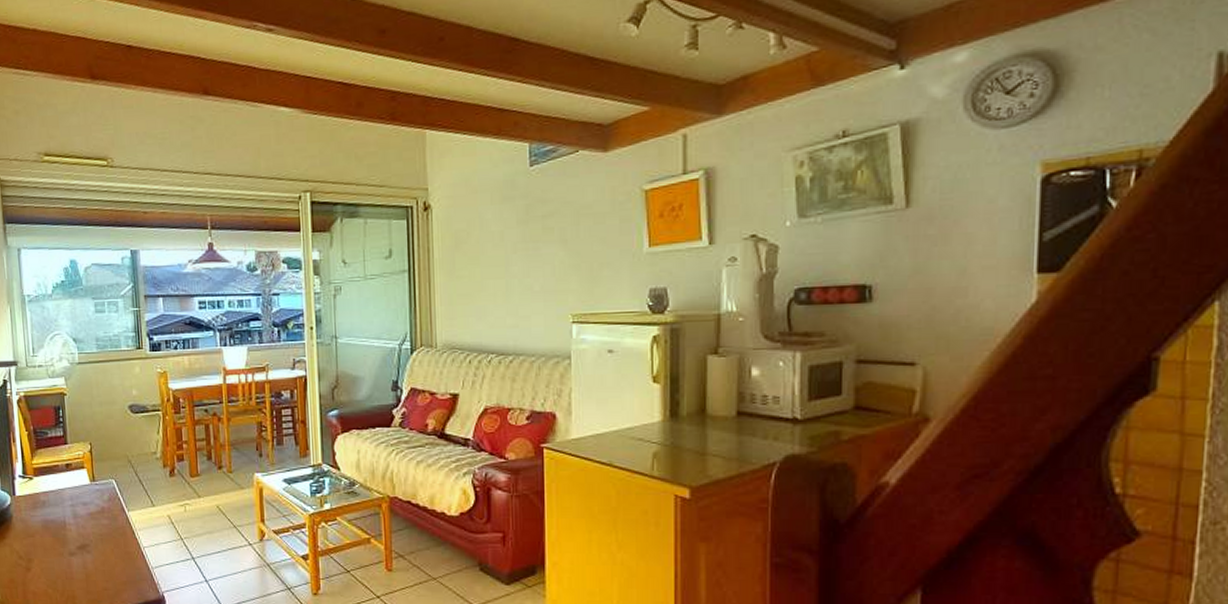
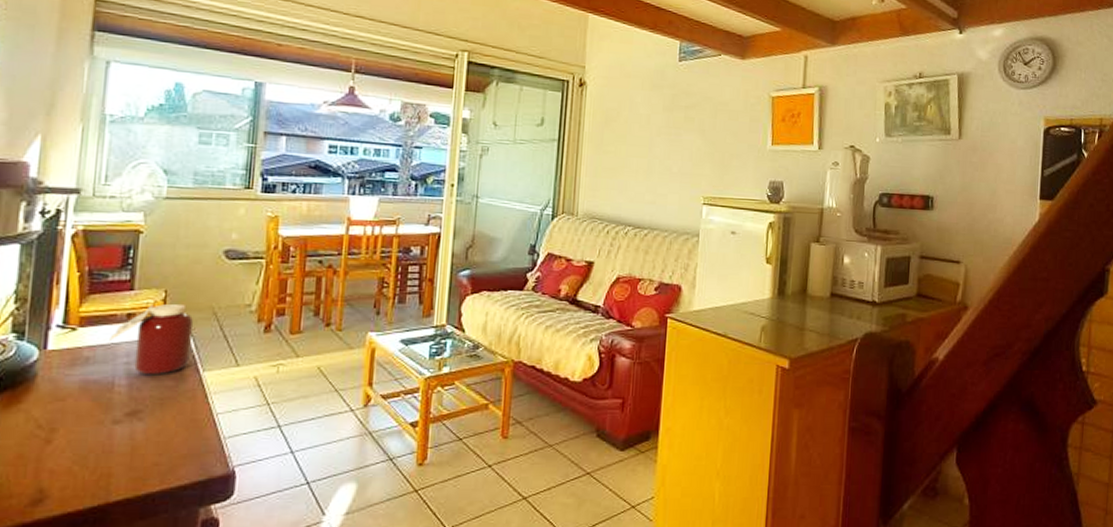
jar: none [56,454,117,514] -> present [109,303,194,374]

